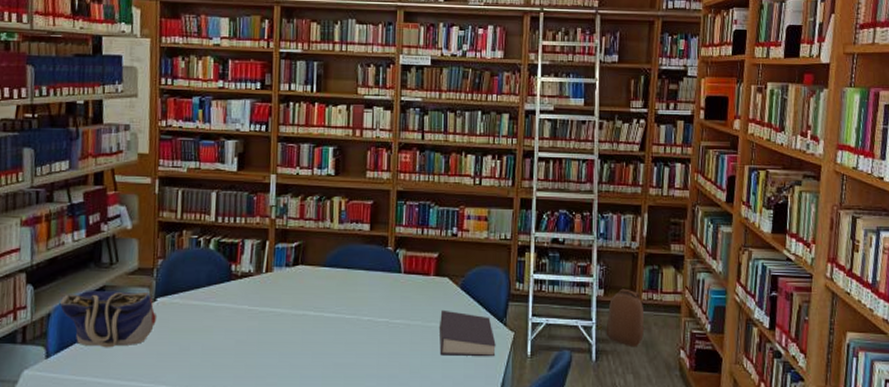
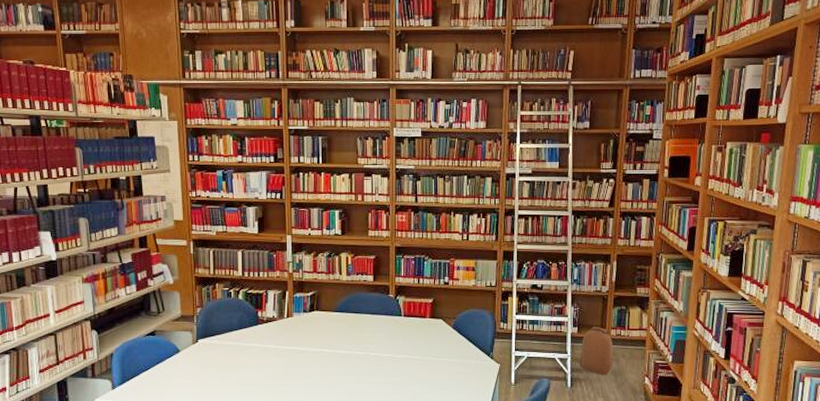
tote bag: present [59,291,158,348] -> none [119,334,200,381]
book: present [439,309,496,356] -> none [436,346,484,384]

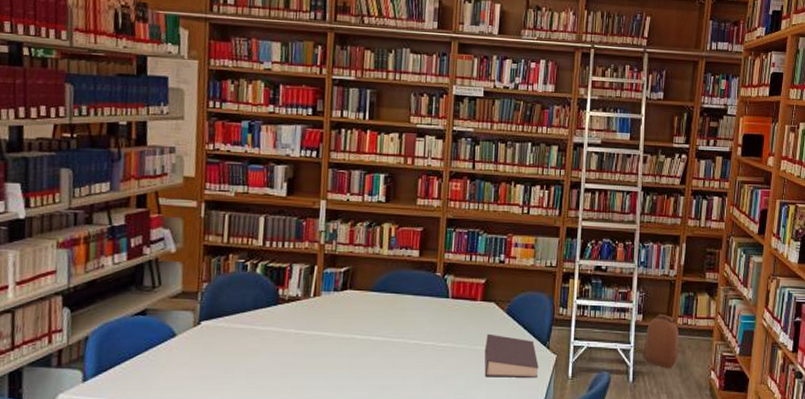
book: none [436,346,484,384] -> present [484,333,539,378]

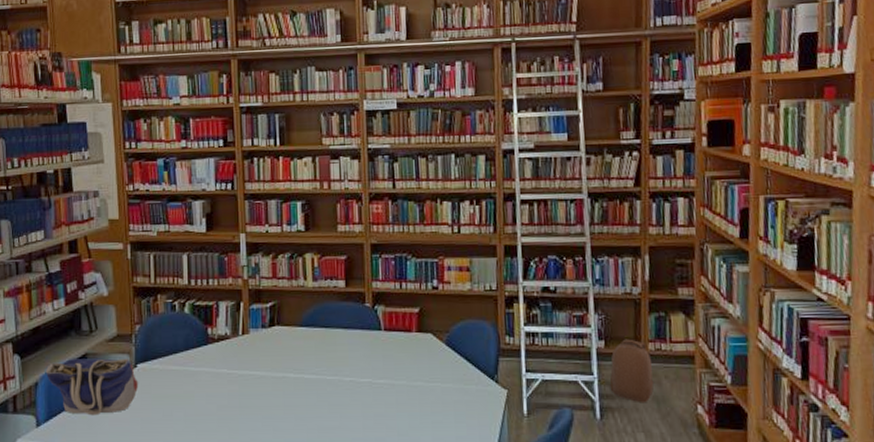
tote bag: none [98,314,201,371] -> present [45,358,139,416]
book: present [484,333,539,378] -> none [426,367,488,417]

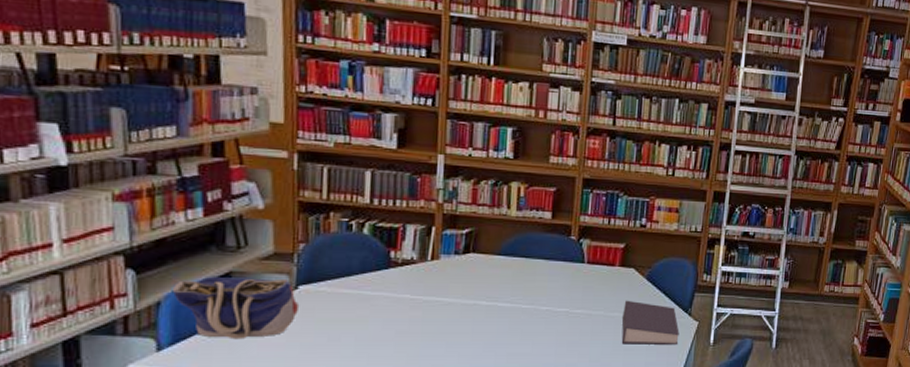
book: none [426,367,488,417] -> present [621,300,680,345]
backpack: present [609,339,655,404] -> none [787,281,825,336]

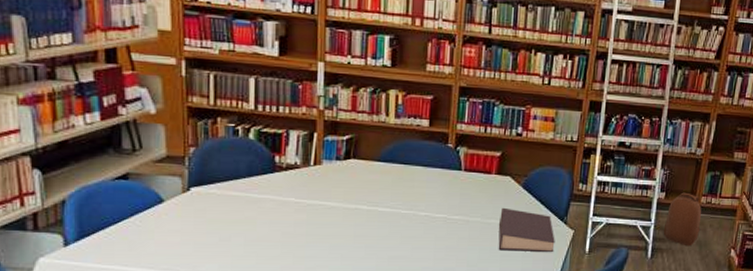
tote bag: present [171,277,300,340] -> none [75,178,192,237]
backpack: none [787,281,825,336] -> present [663,192,702,247]

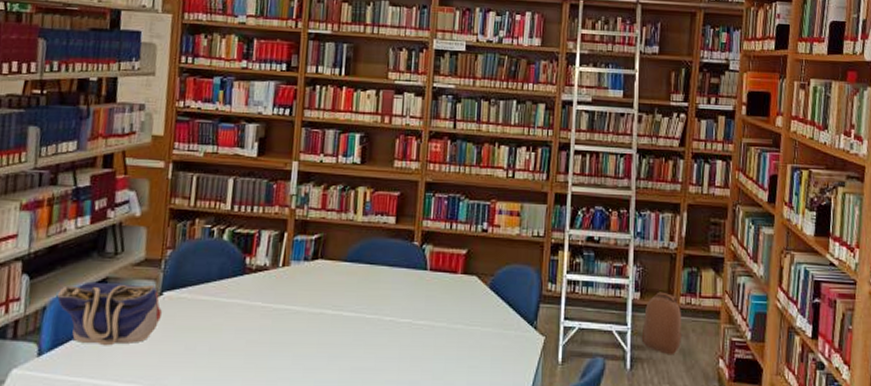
tote bag: none [75,178,192,237] -> present [56,283,163,346]
book: present [498,207,555,252] -> none [465,310,525,362]

